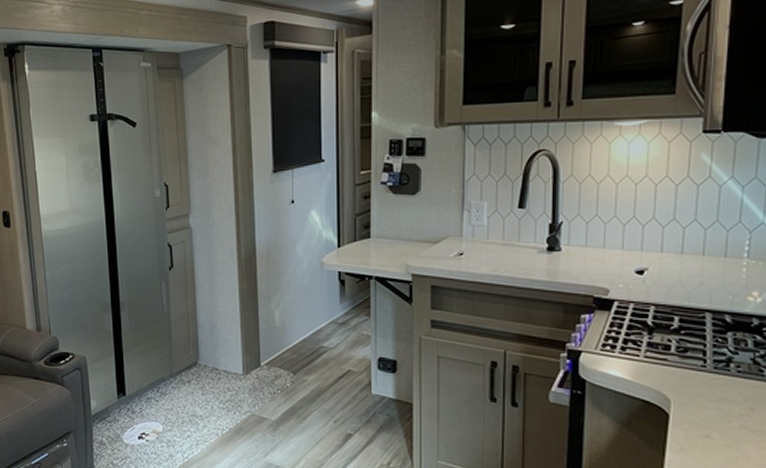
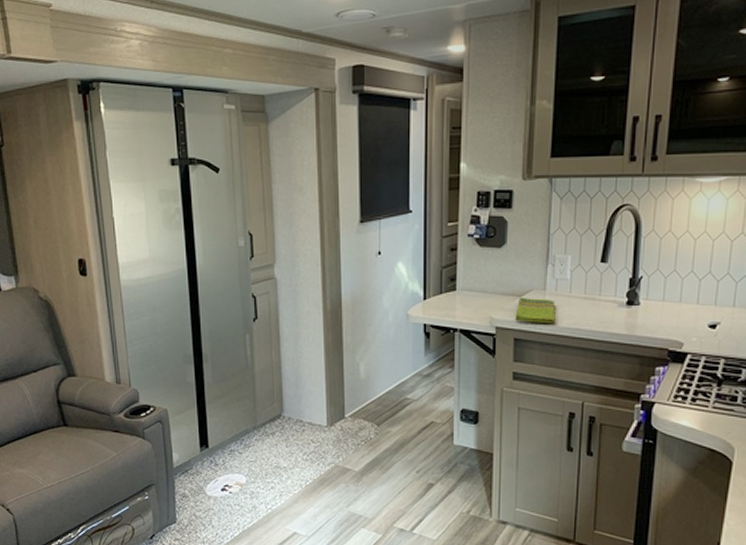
dish towel: none [431,243,473,270] -> present [515,297,556,323]

